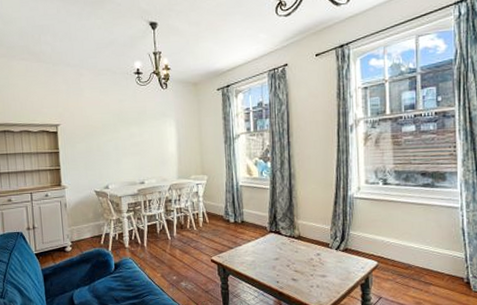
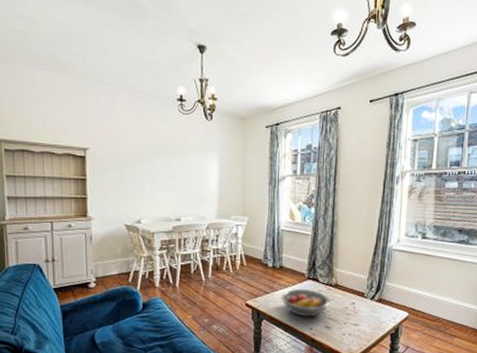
fruit bowl: none [245,242,295,270] -> present [281,288,330,317]

